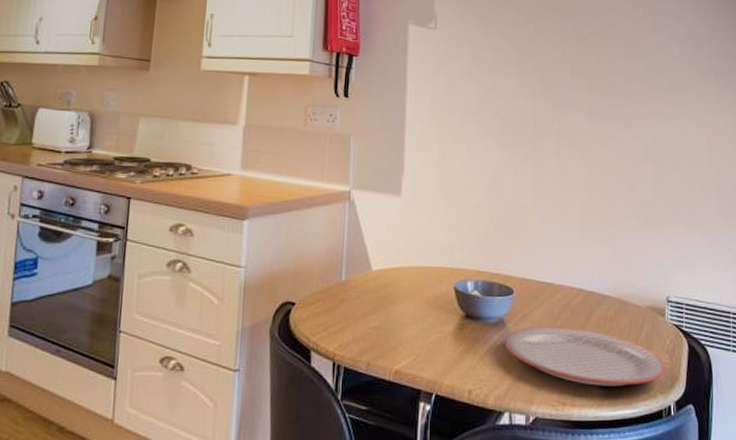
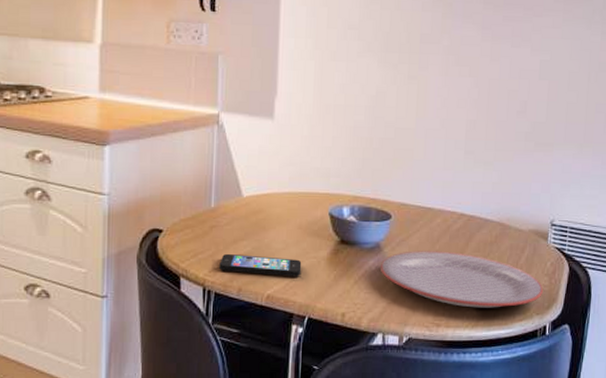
smartphone: none [349,327,429,352] -> present [219,253,302,277]

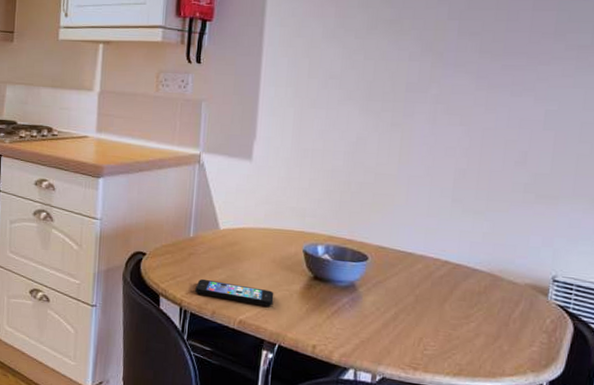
plate: present [380,251,544,308] -> none [354,293,541,360]

